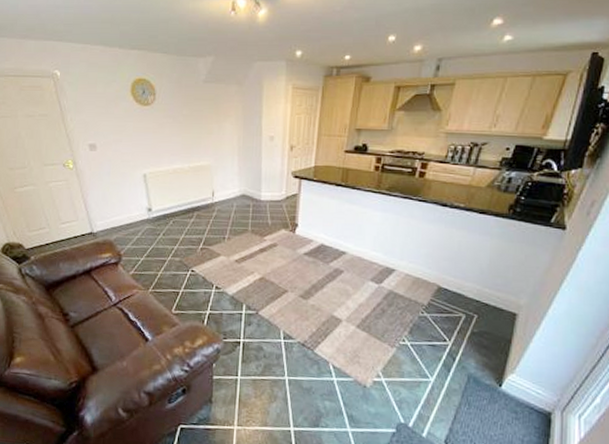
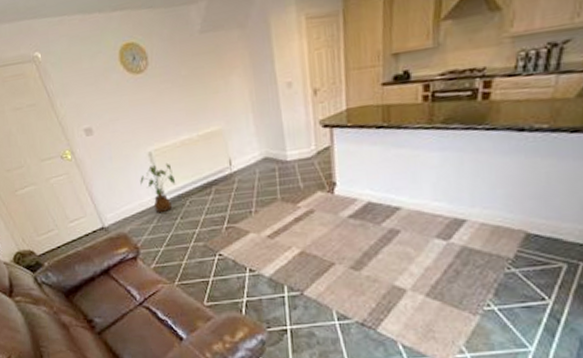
house plant: none [132,185,163,228] -> present [140,162,175,213]

